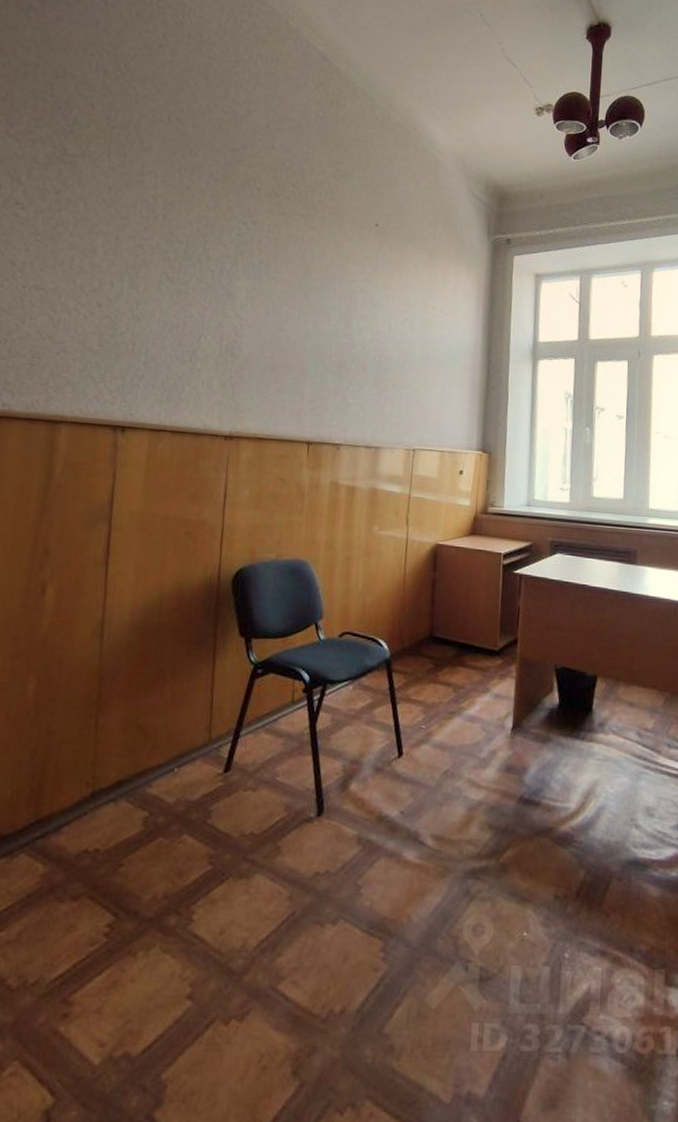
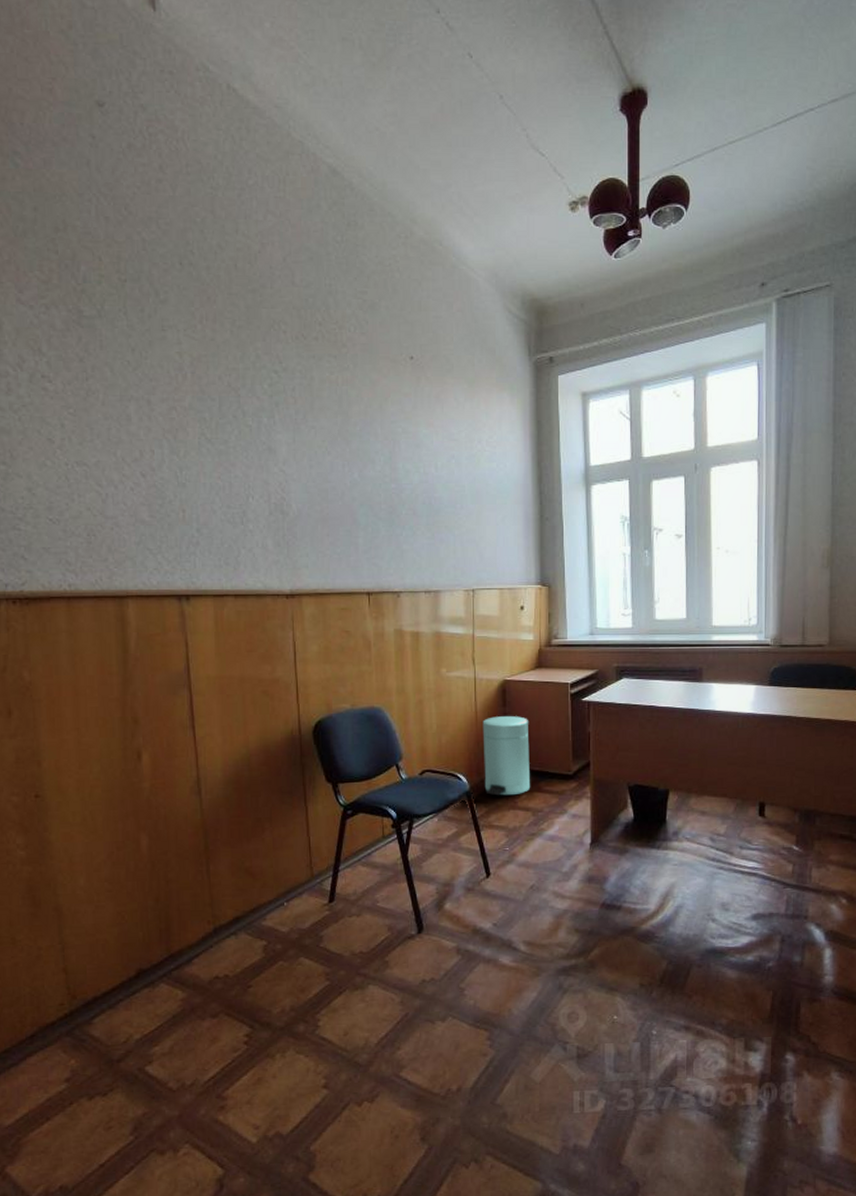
trash can: none [405,581,458,668] -> present [482,716,531,796]

